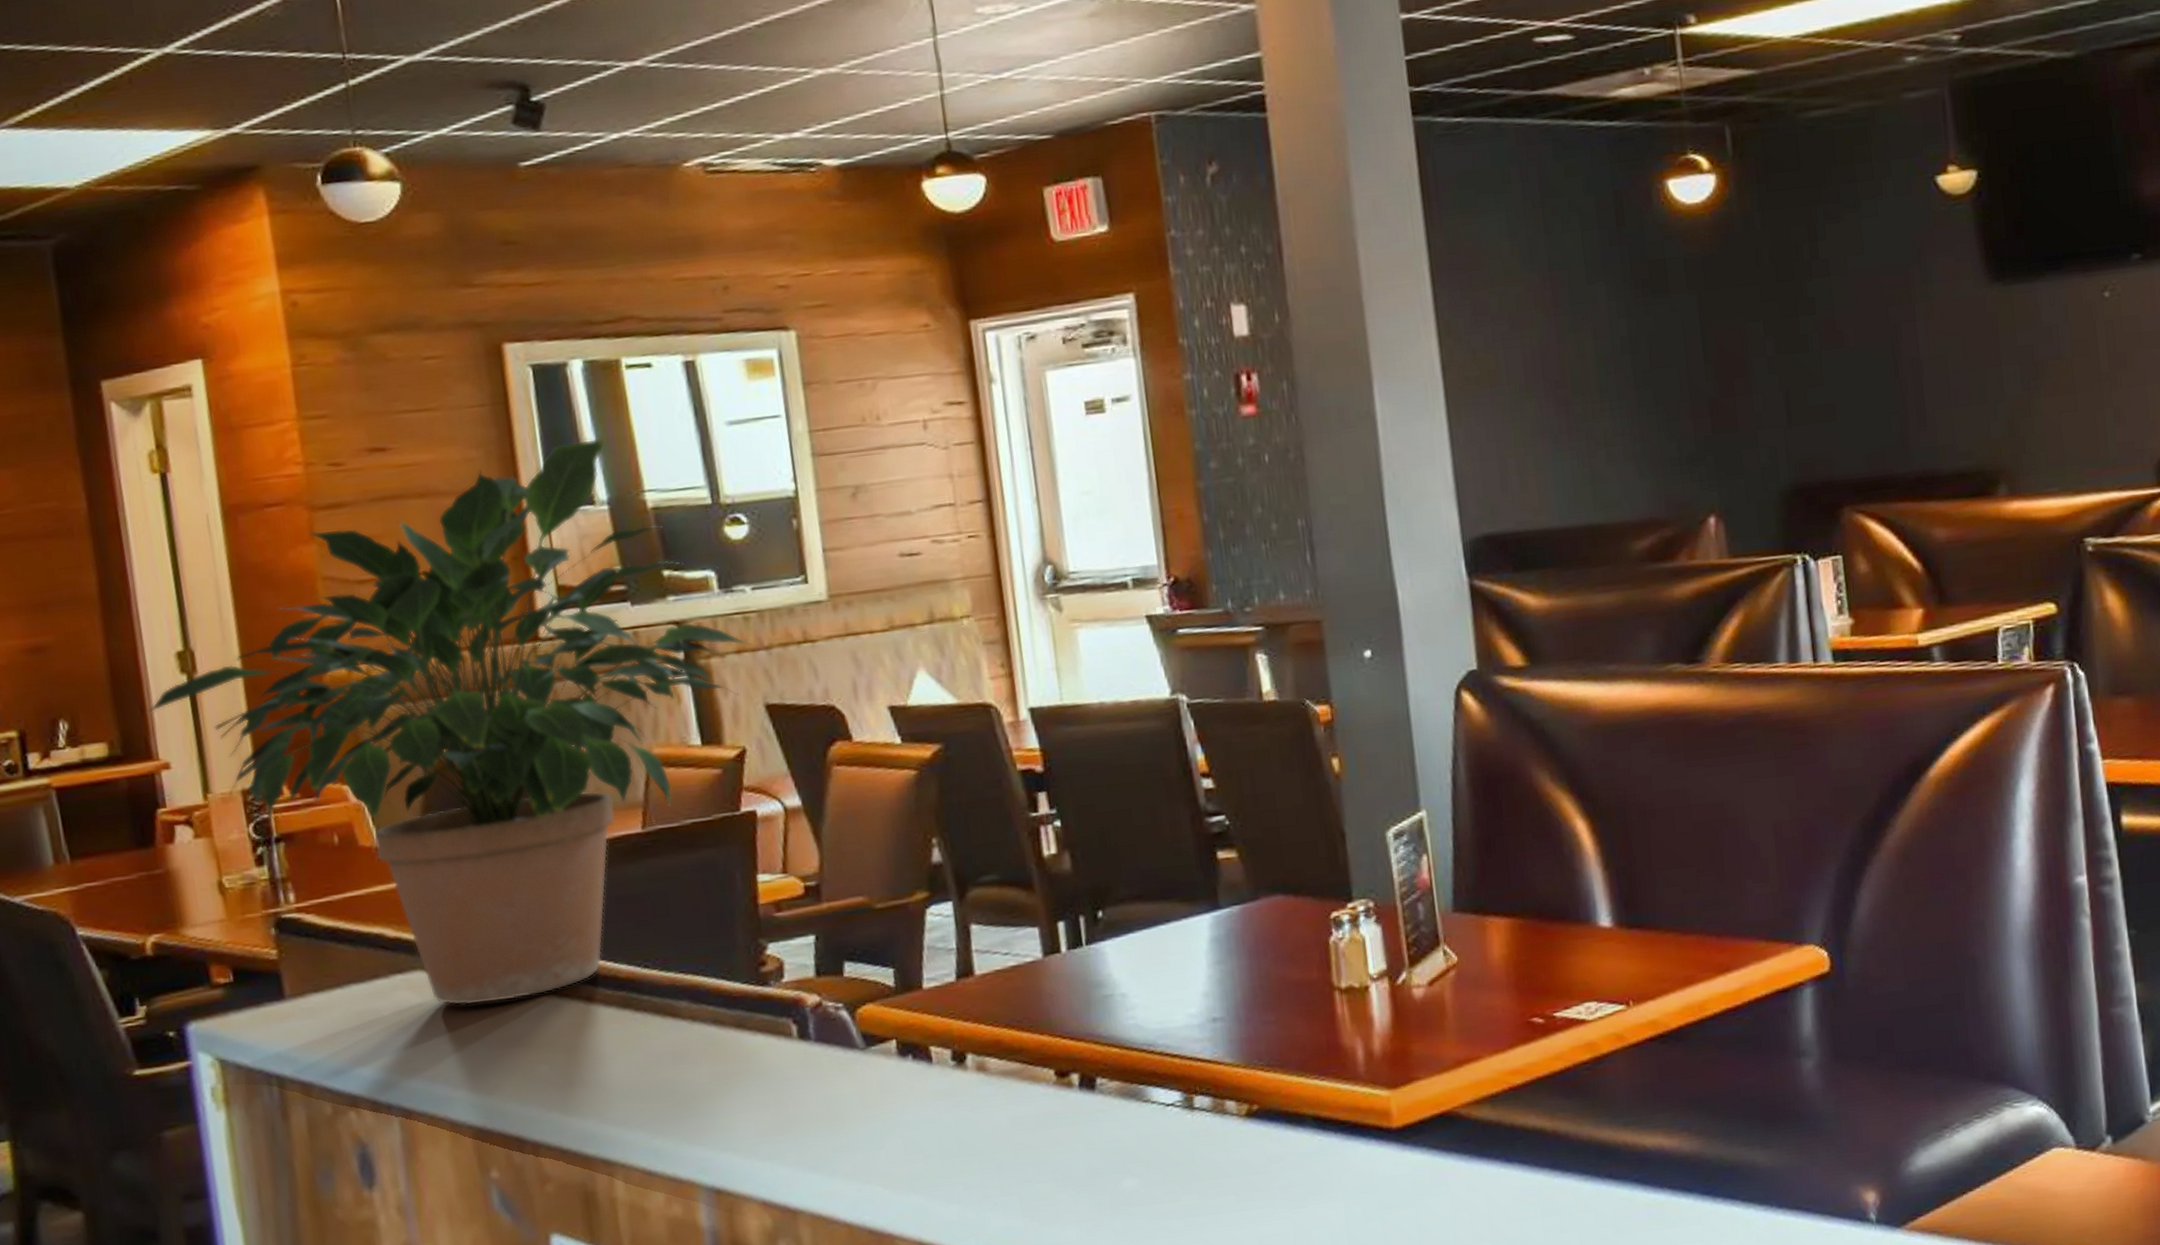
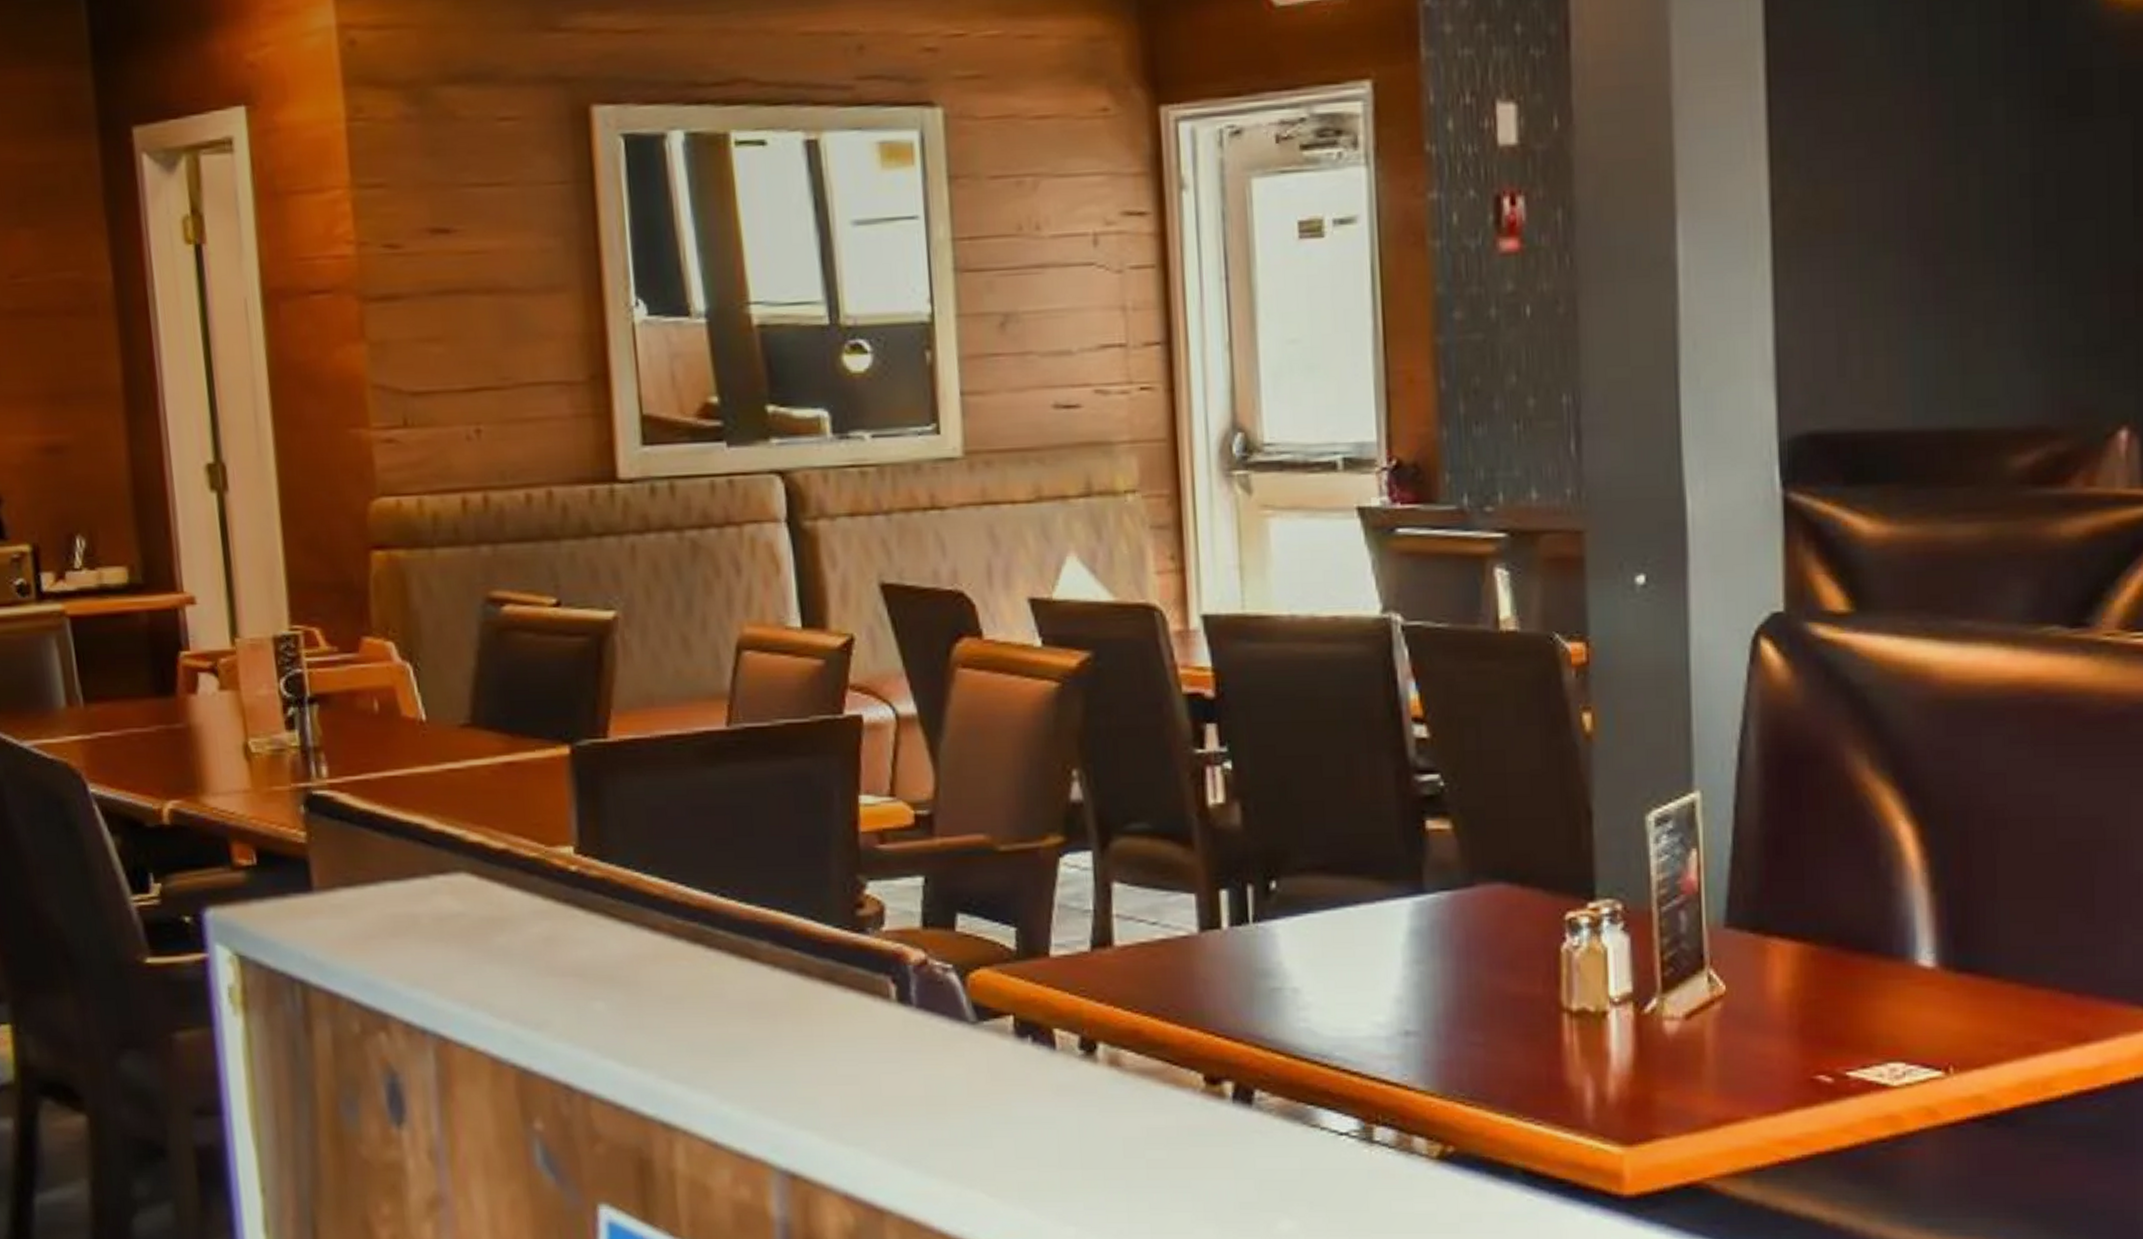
potted plant: present [147,437,752,1006] -> none [172,230,868,921]

